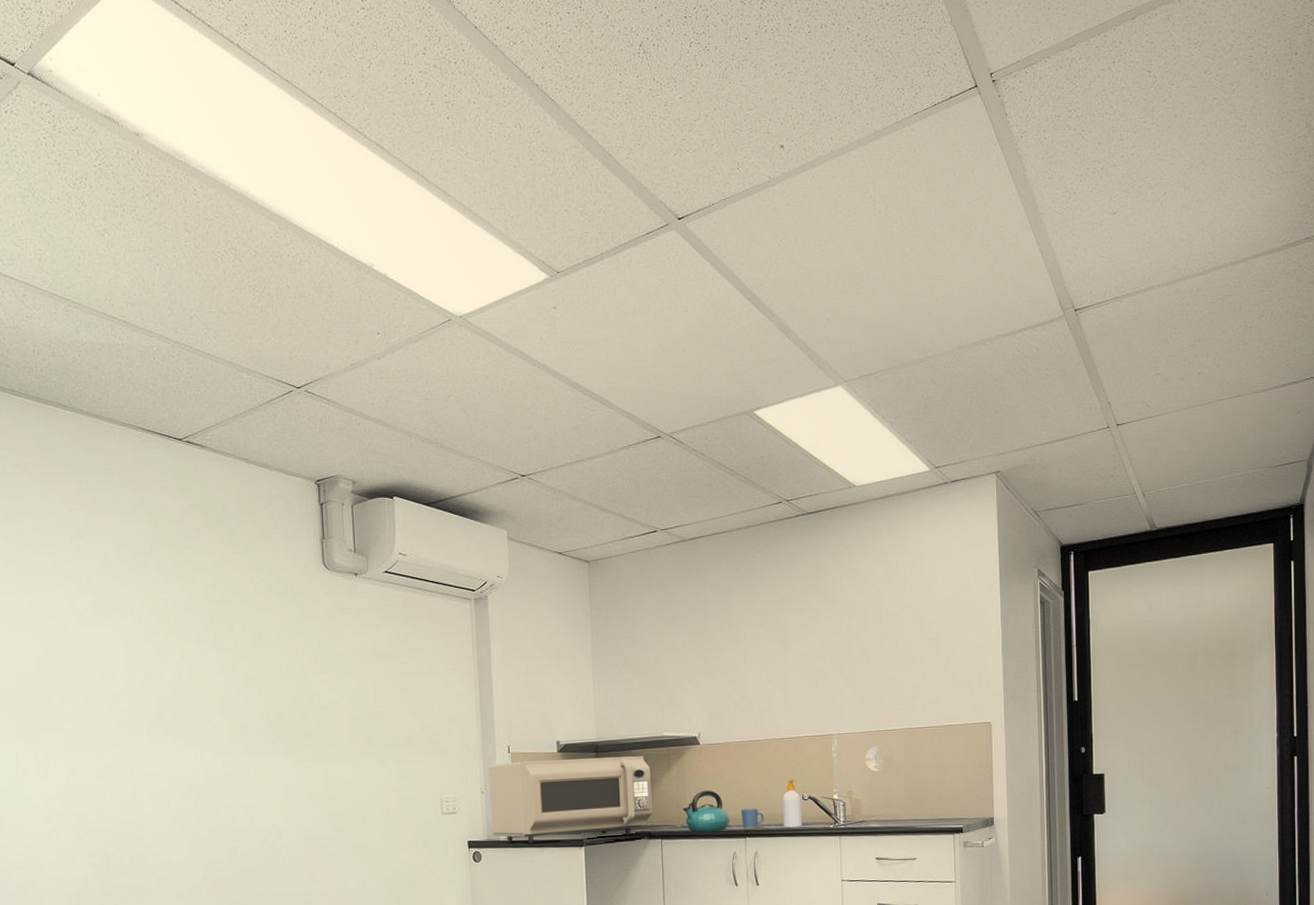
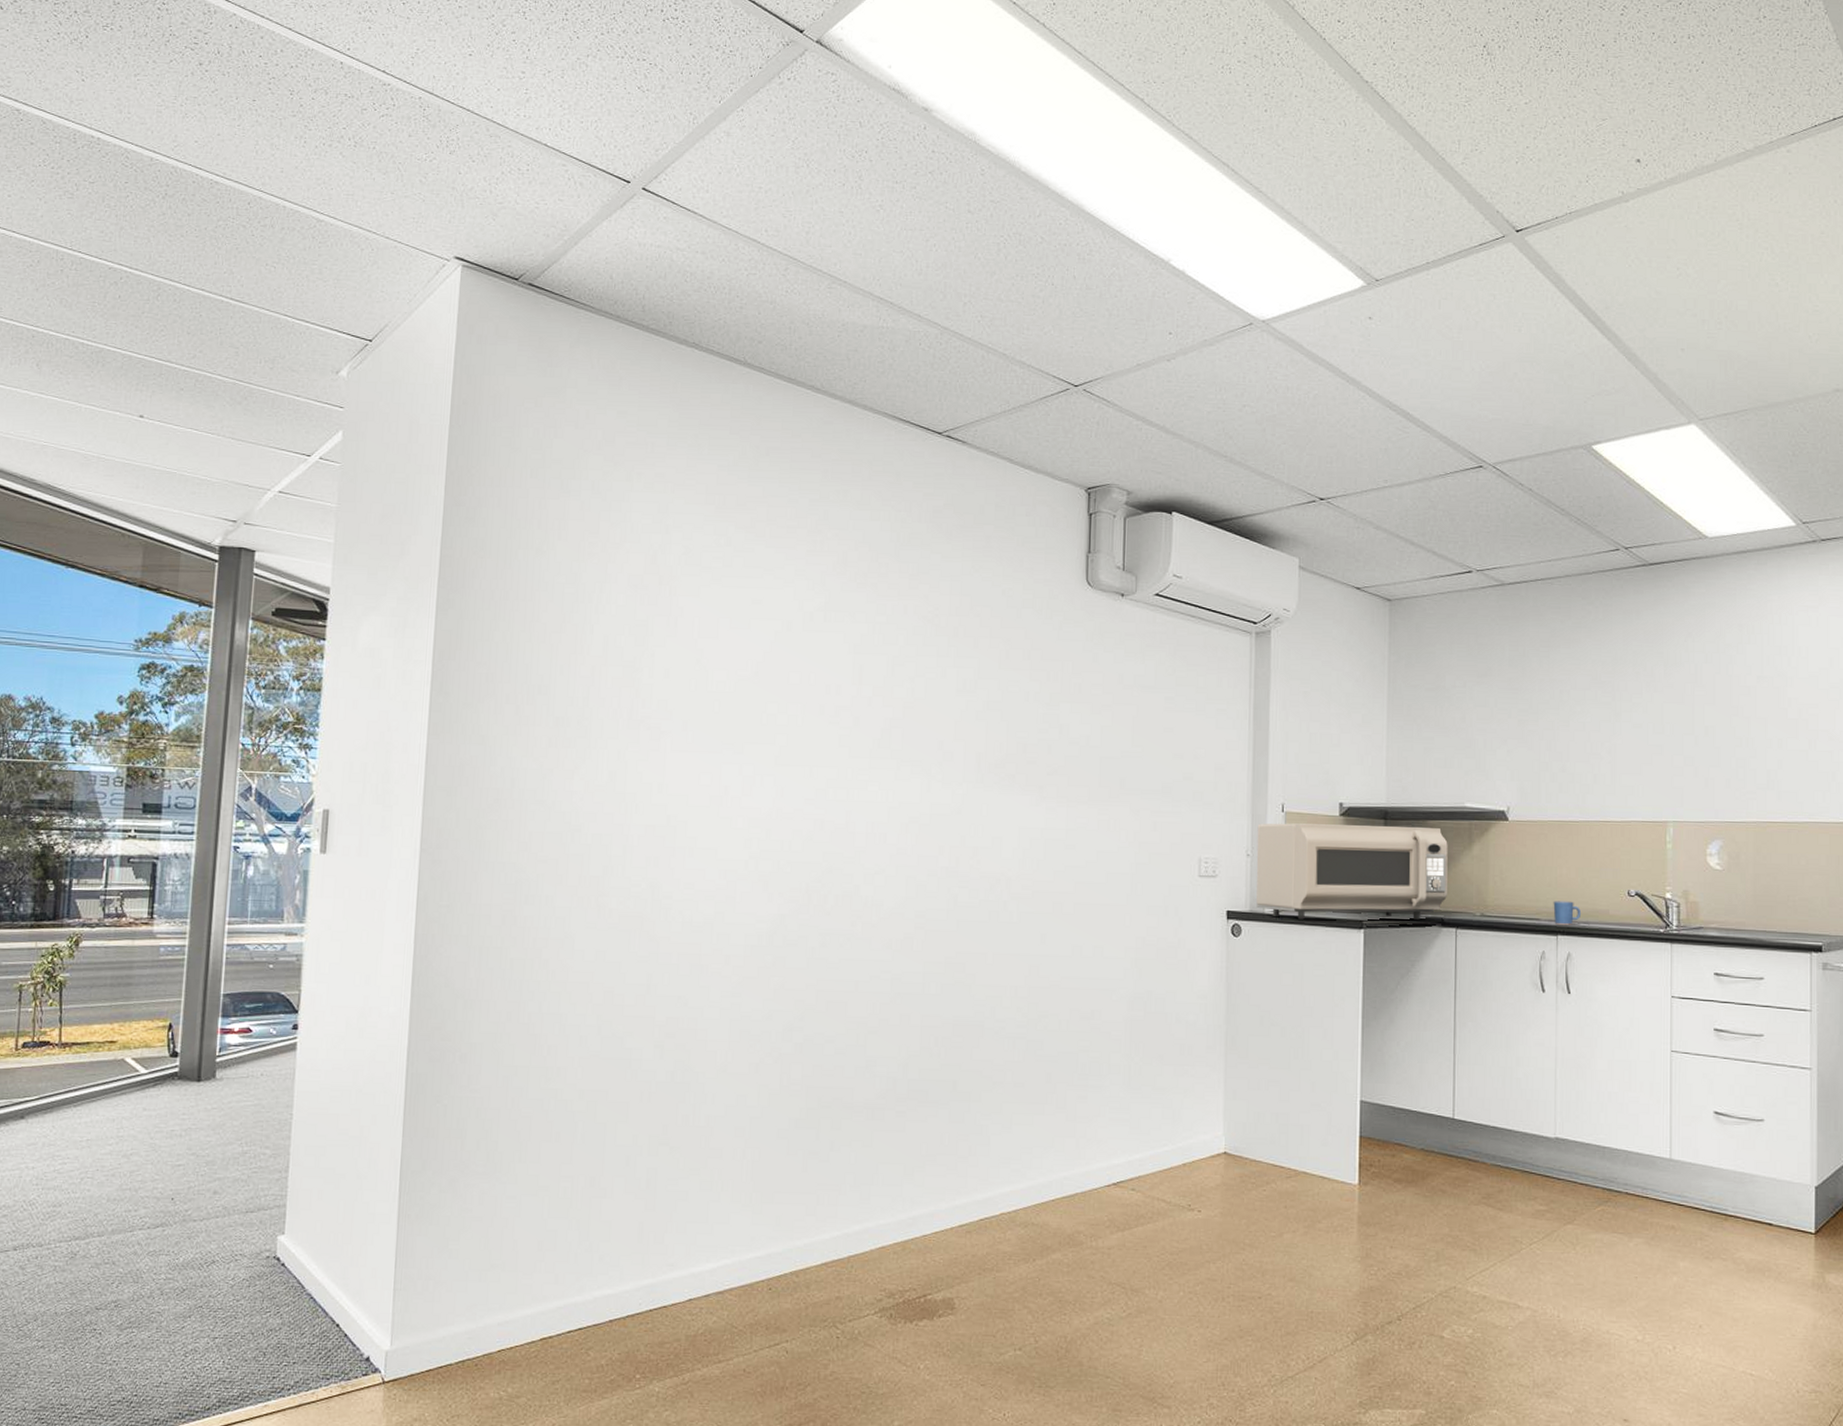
kettle: present [683,790,730,833] -> none [1484,874,1540,925]
soap bottle: present [782,780,802,828] -> none [1603,871,1627,928]

